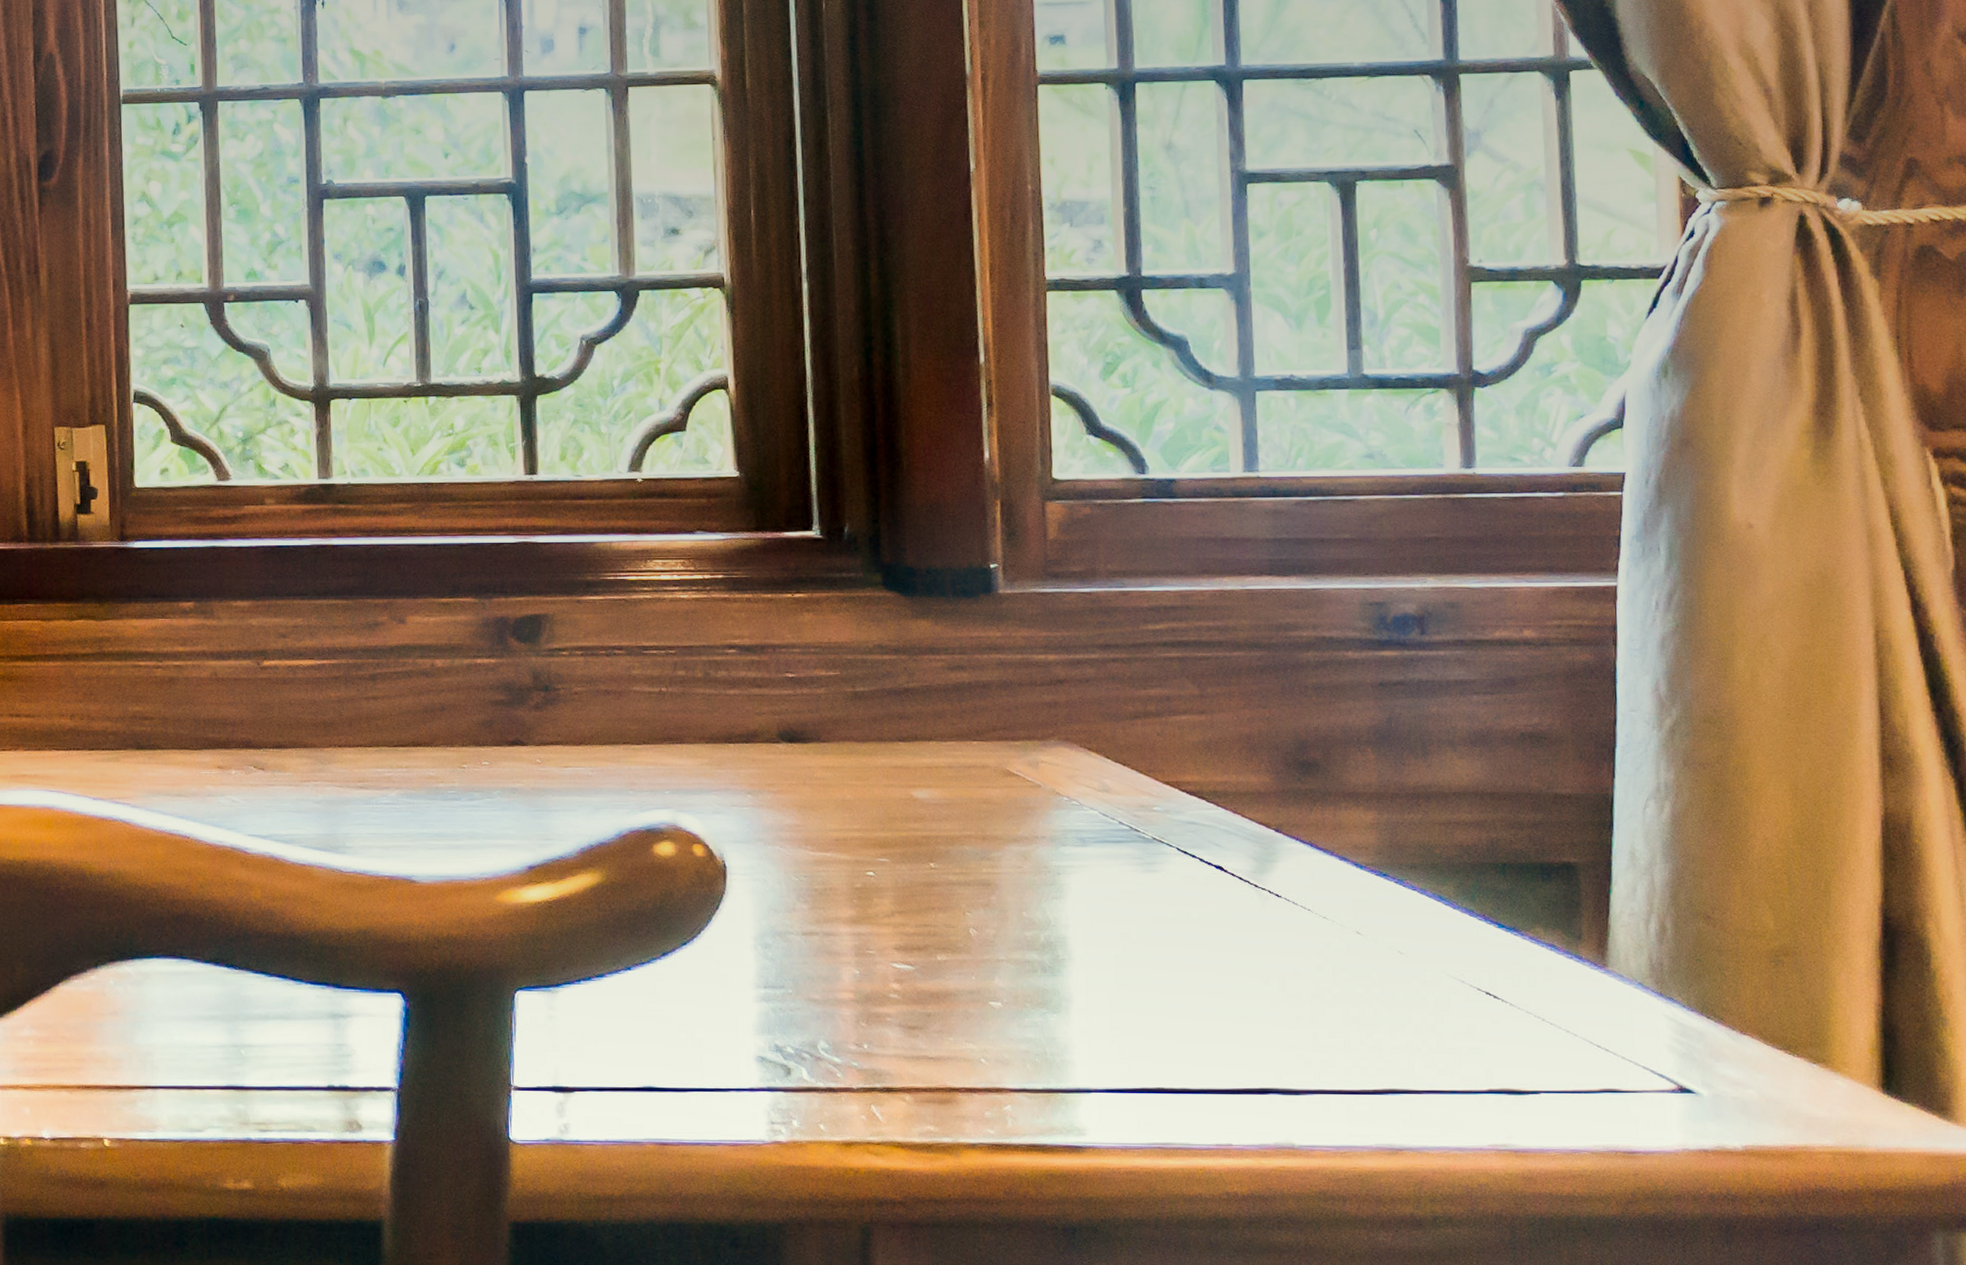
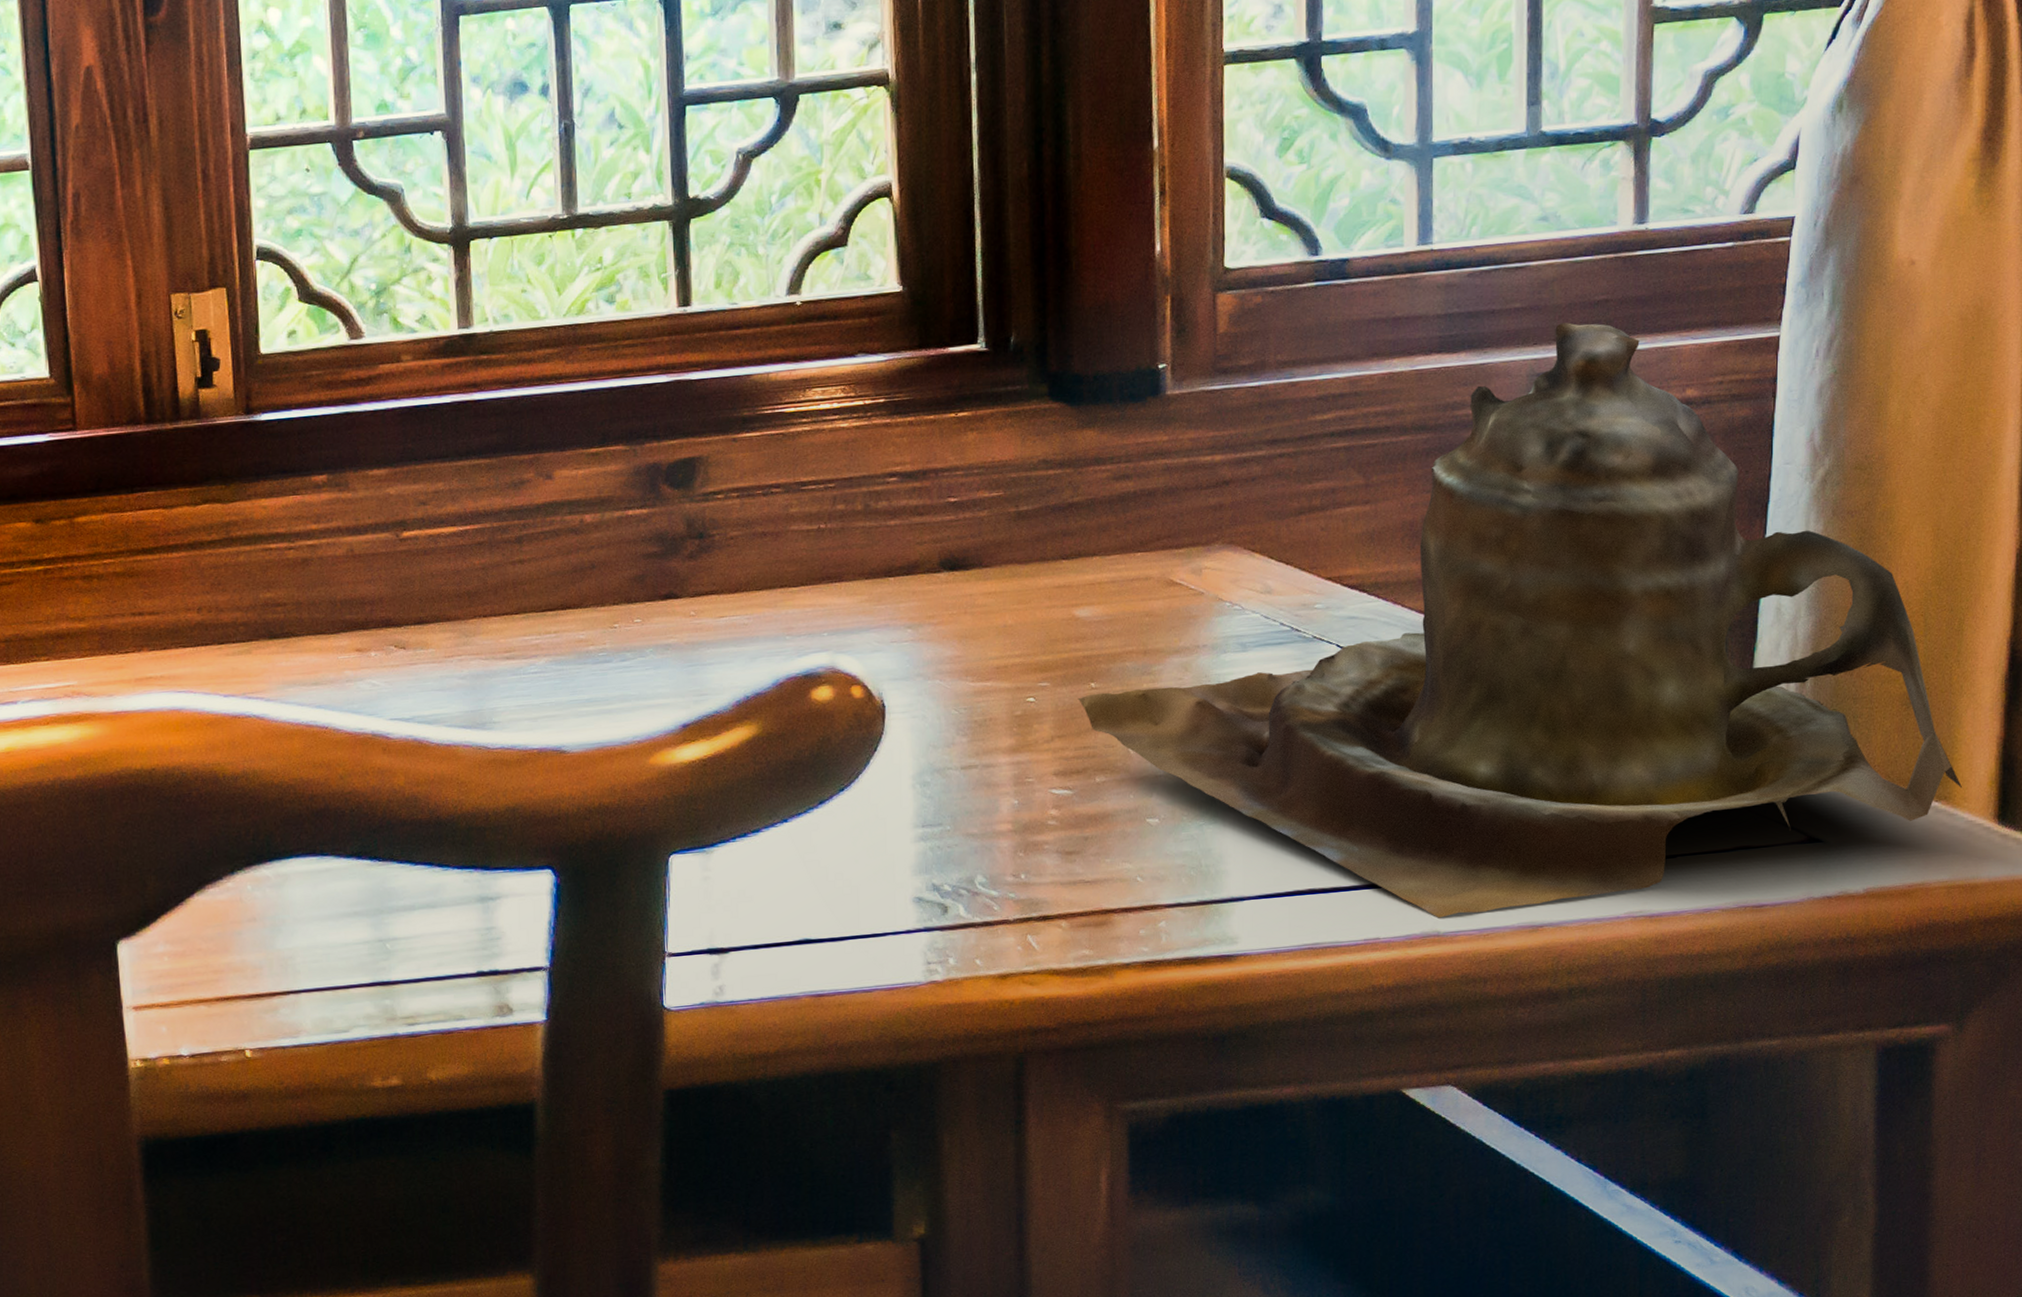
teapot: none [917,556,1842,1131] -> present [1077,322,1963,918]

